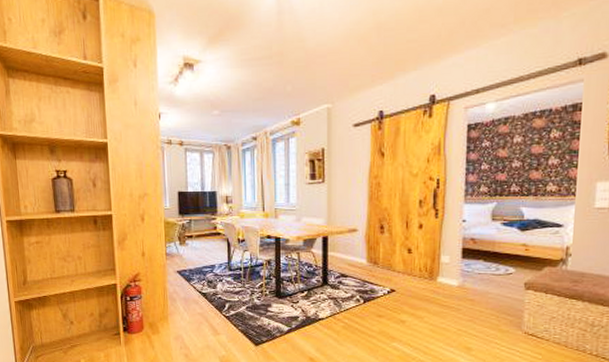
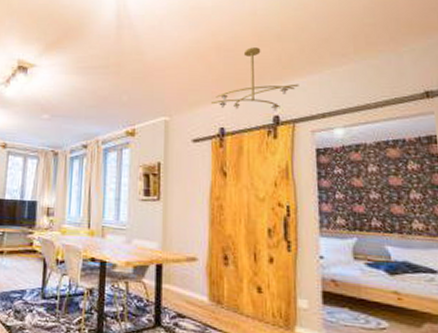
ceiling light fixture: none [371,24,457,92] -> present [211,47,299,111]

